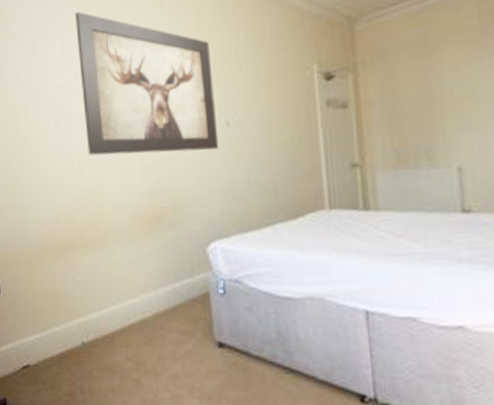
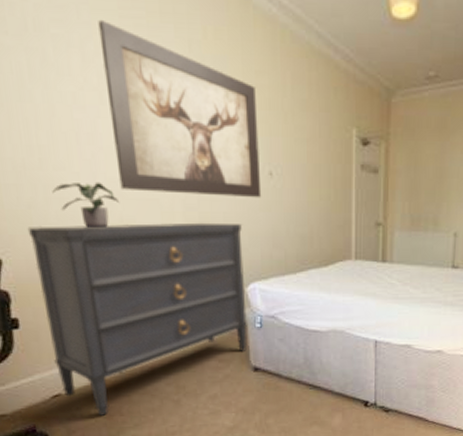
dresser: none [12,179,211,392] -> present [27,222,249,416]
potted plant: none [33,150,87,195] -> present [52,182,120,229]

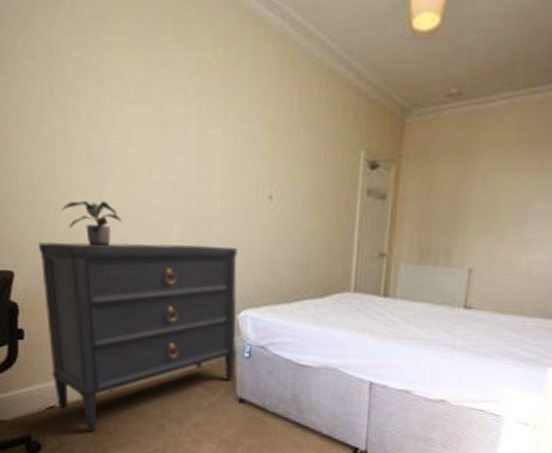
wall art: present [98,19,262,198] -> none [115,41,262,222]

